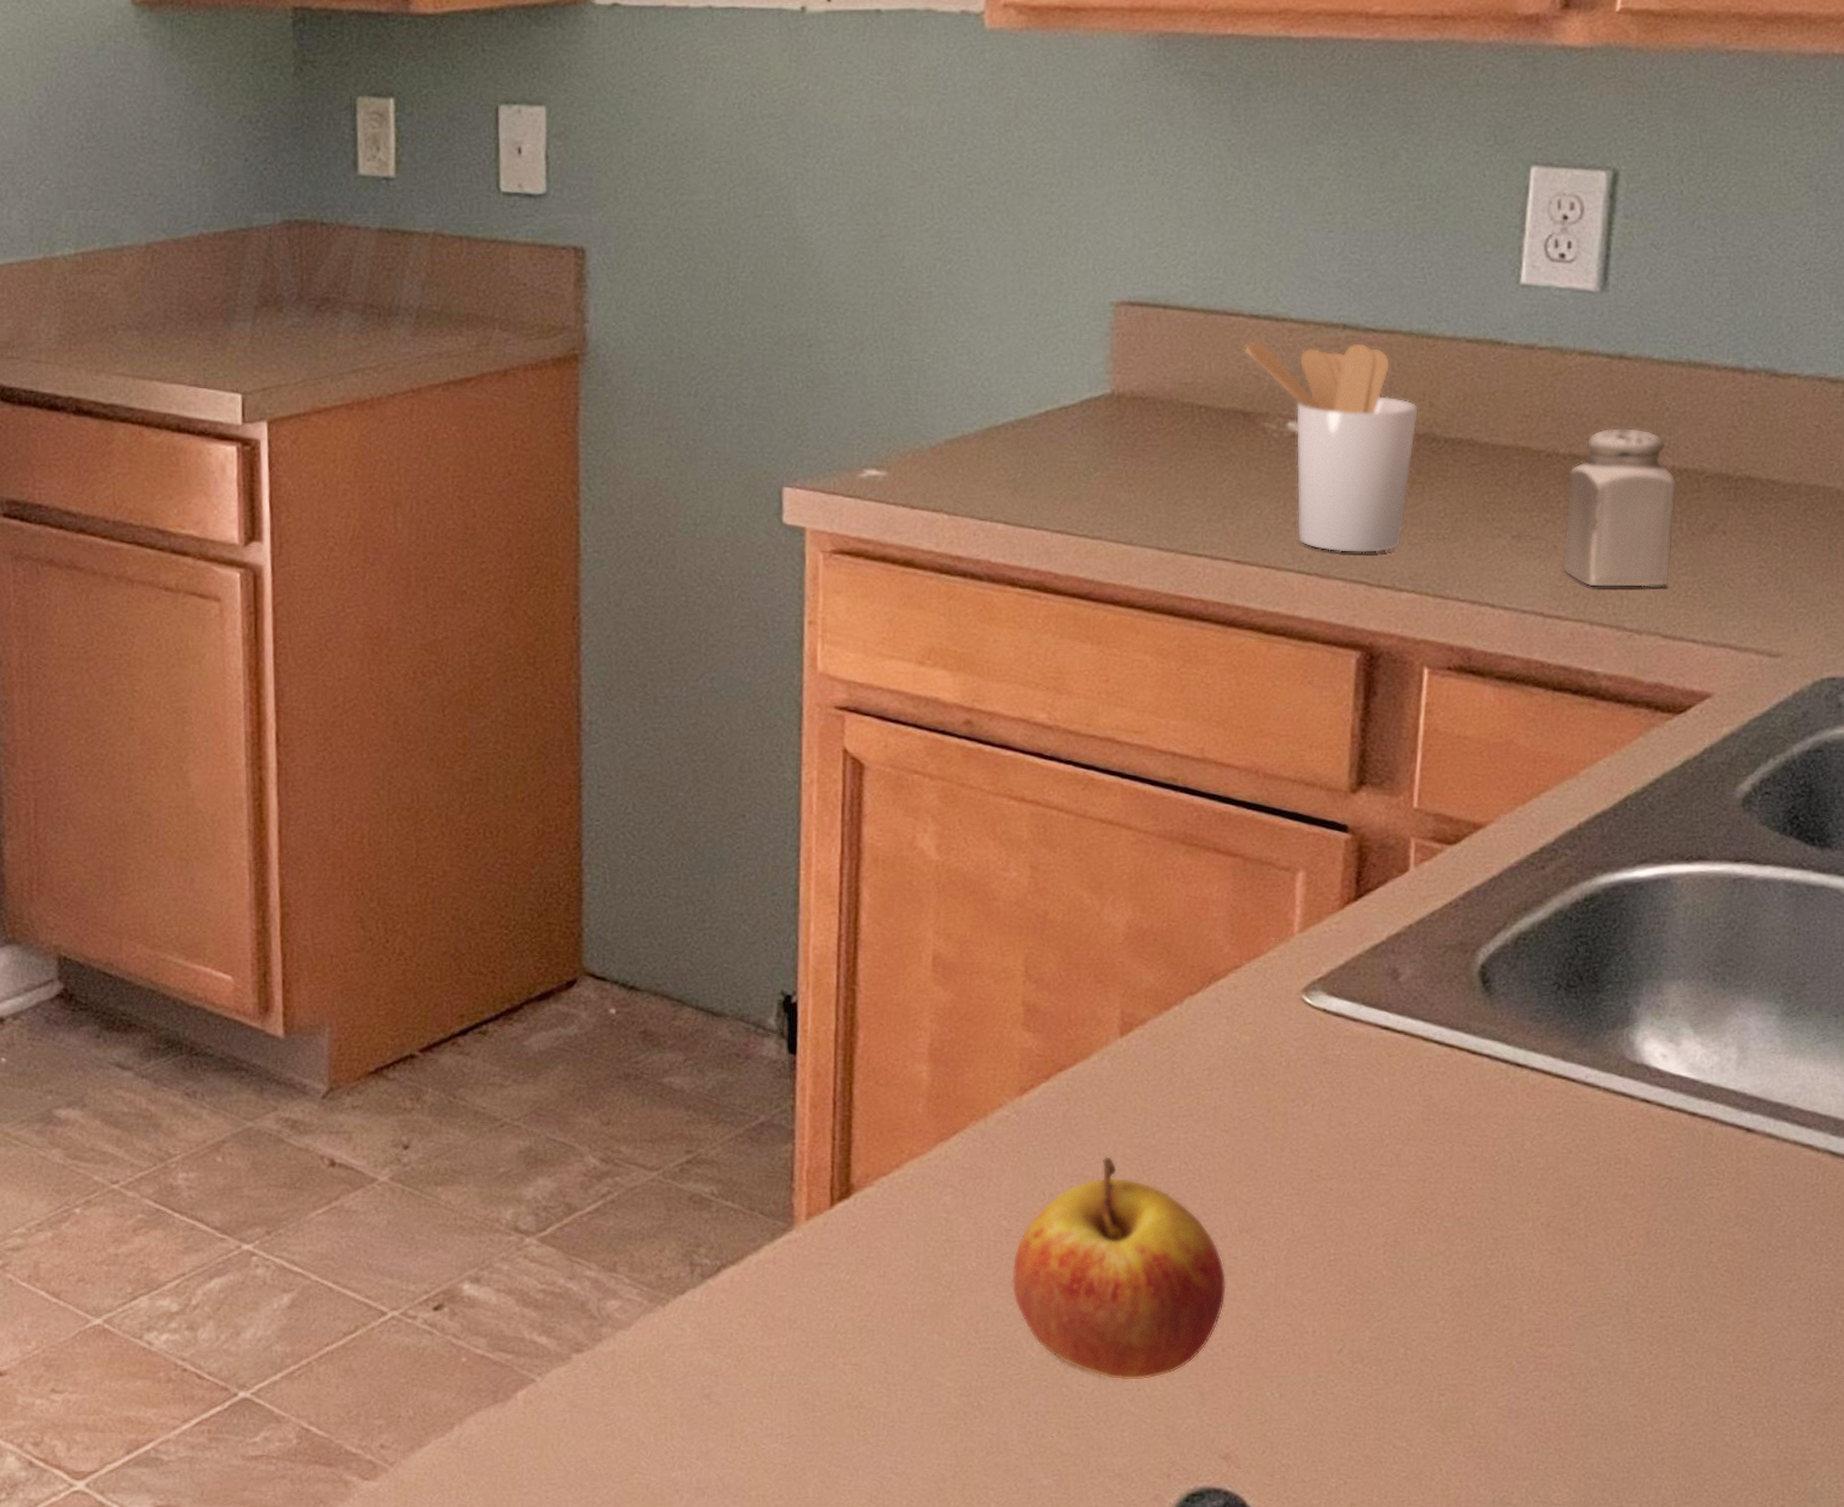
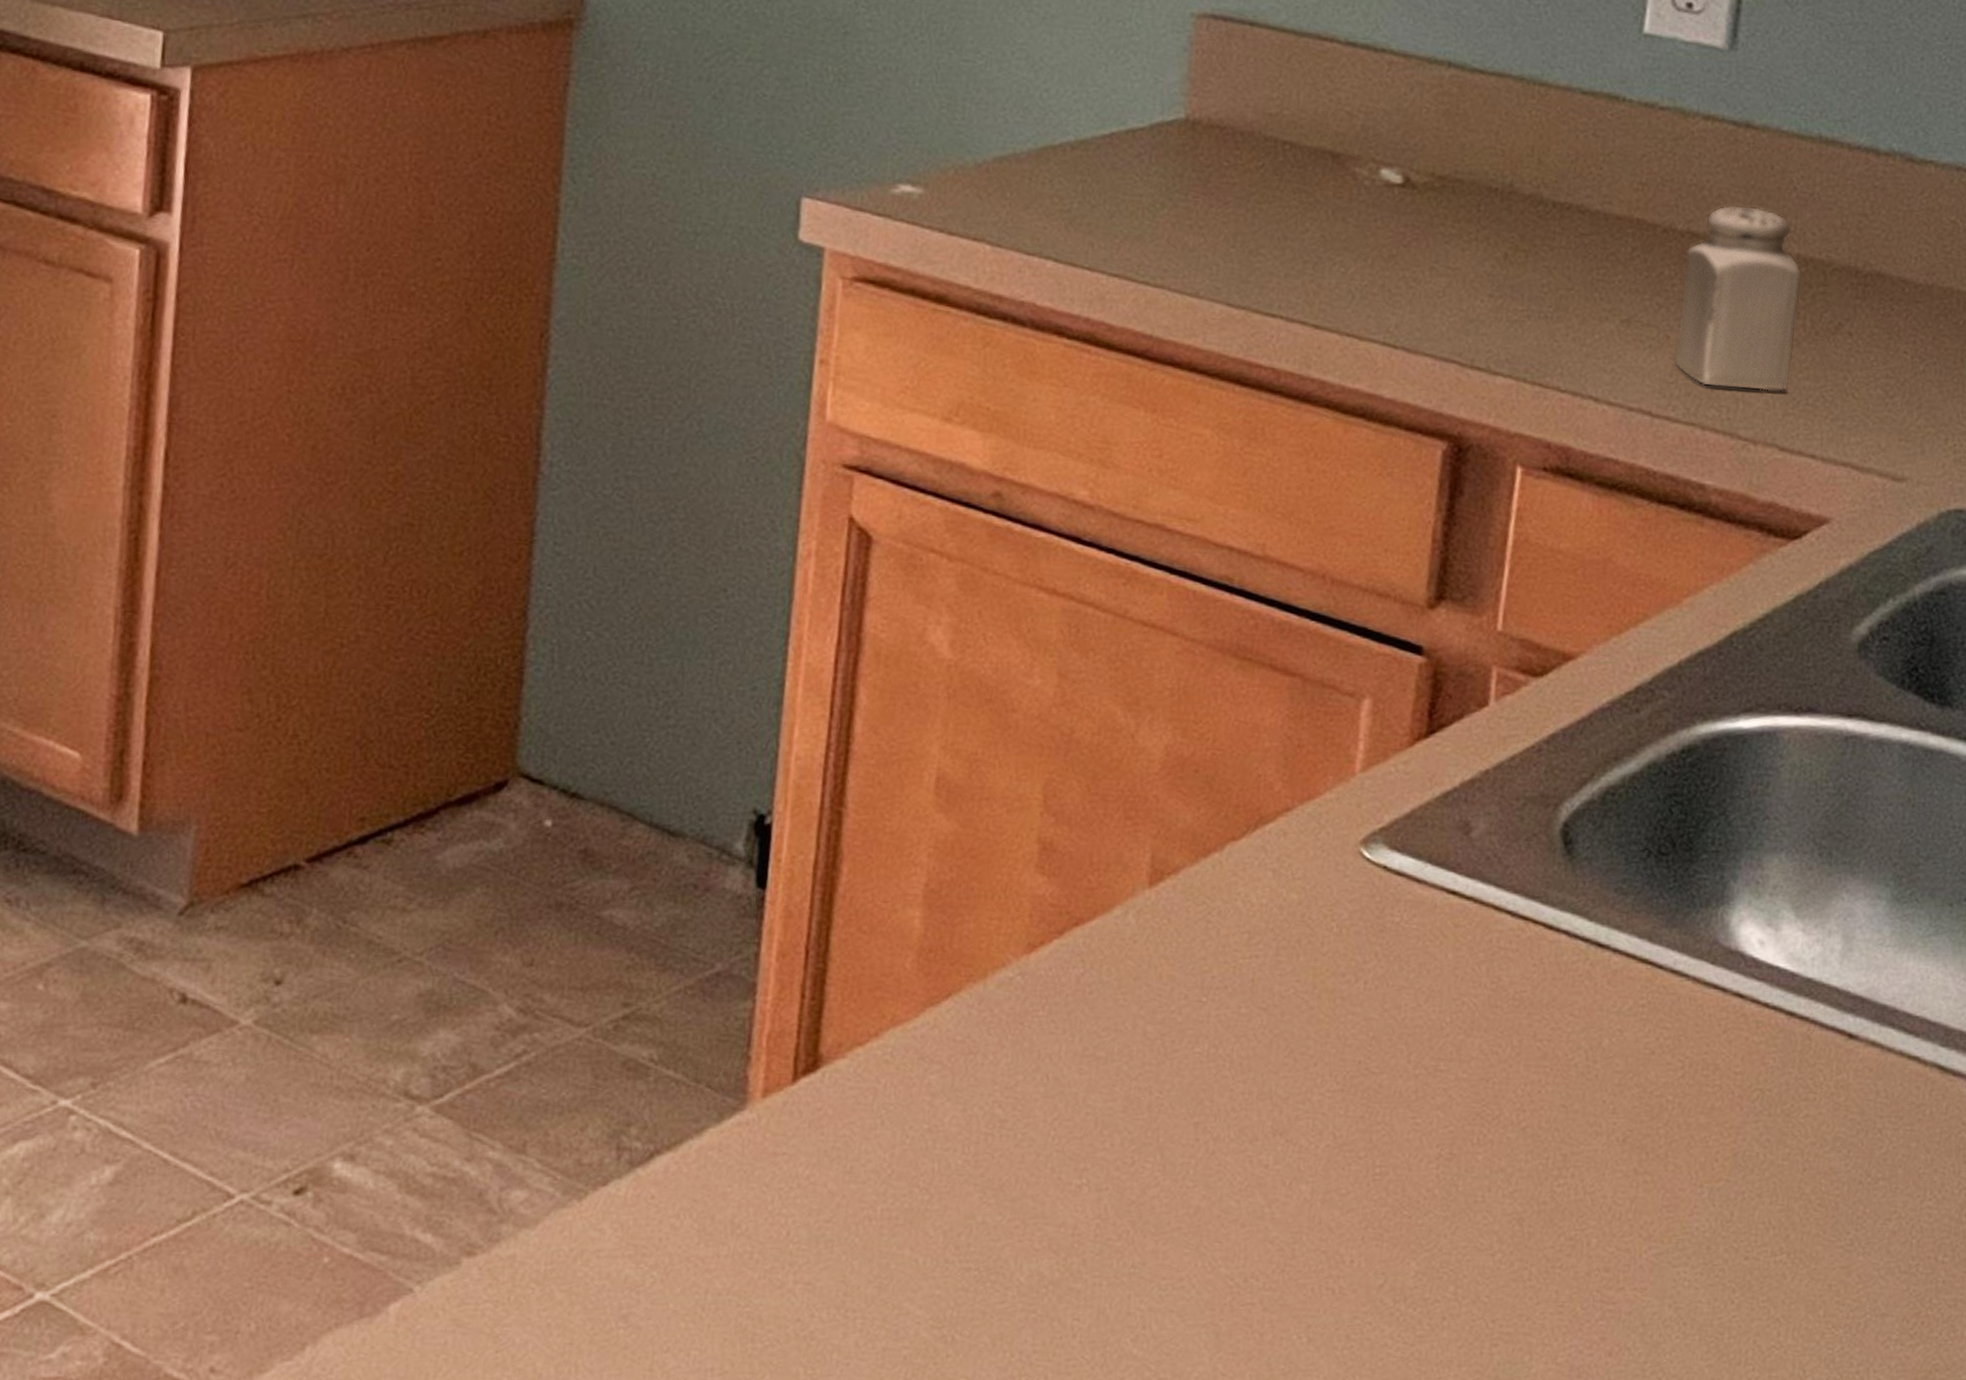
apple: present [1012,1157,1227,1381] -> none [1002,1034,1255,1316]
utensil holder: present [1244,339,1419,554] -> none [1337,69,1526,329]

